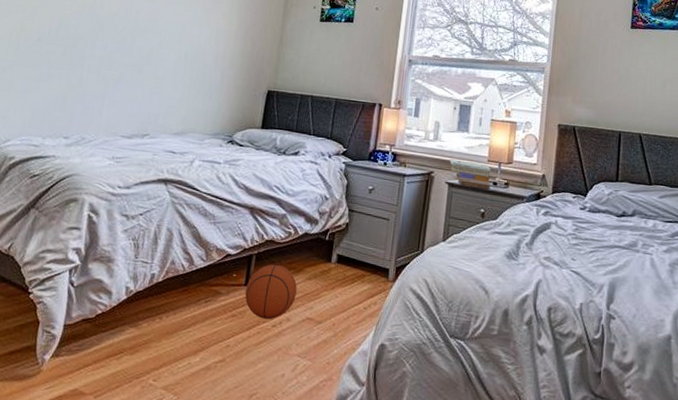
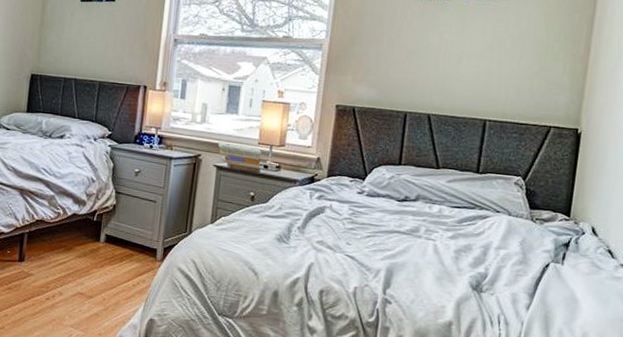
basketball: present [245,264,297,320] -> none [19,242,68,293]

